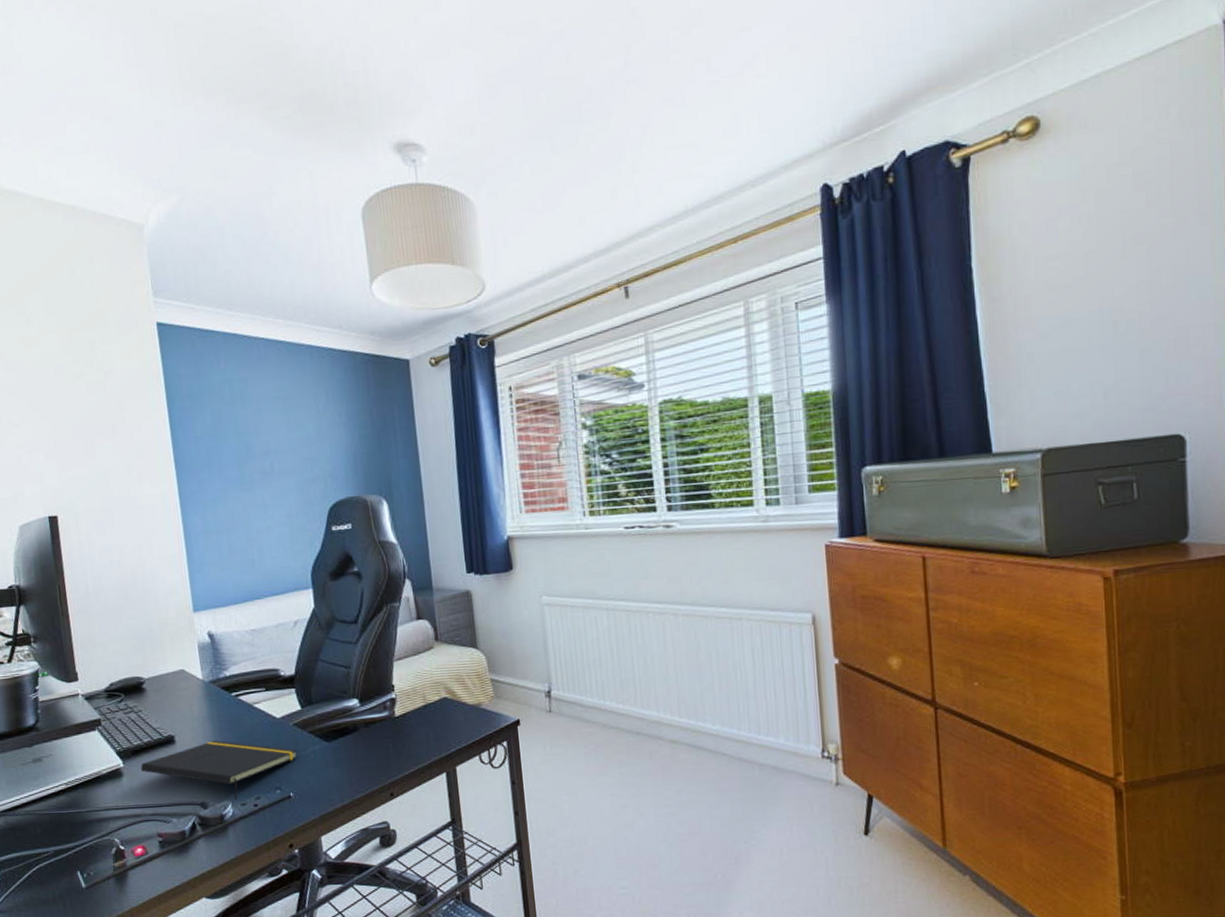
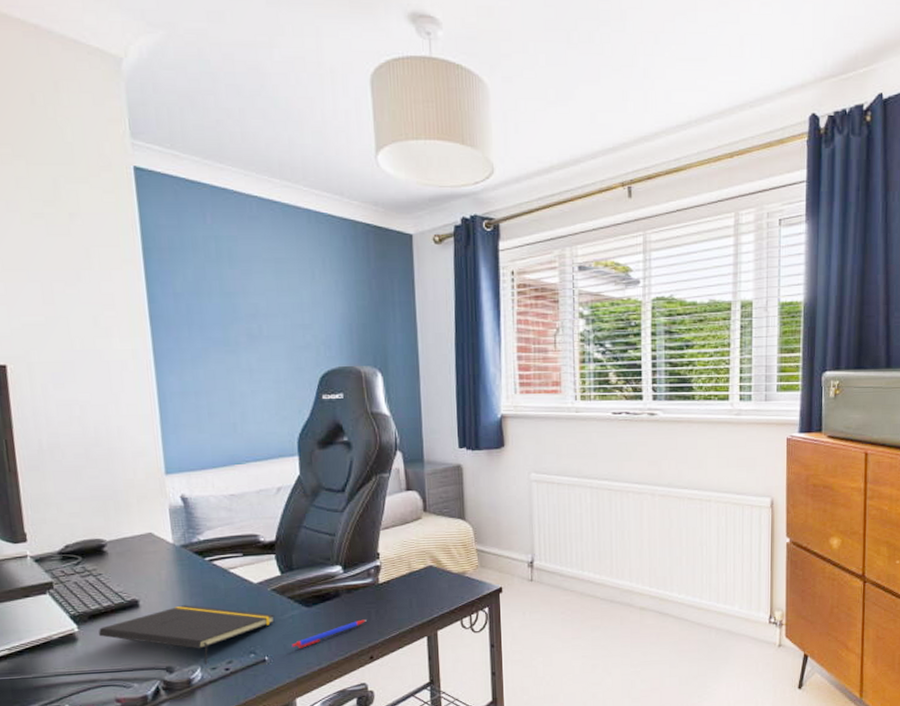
pen: none [314,754,385,784] -> present [291,619,367,648]

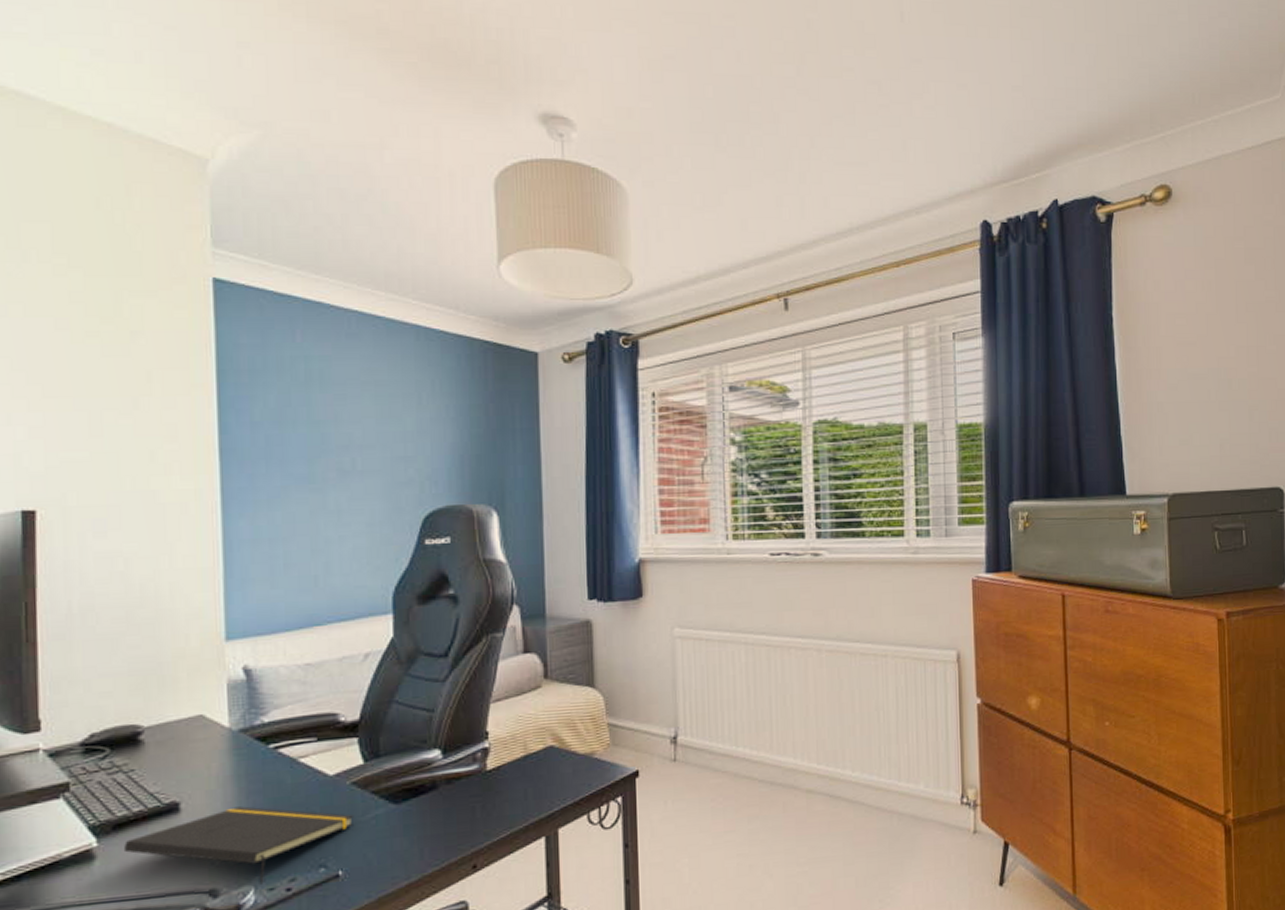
pen: present [291,619,367,648] -> none [373,817,470,858]

